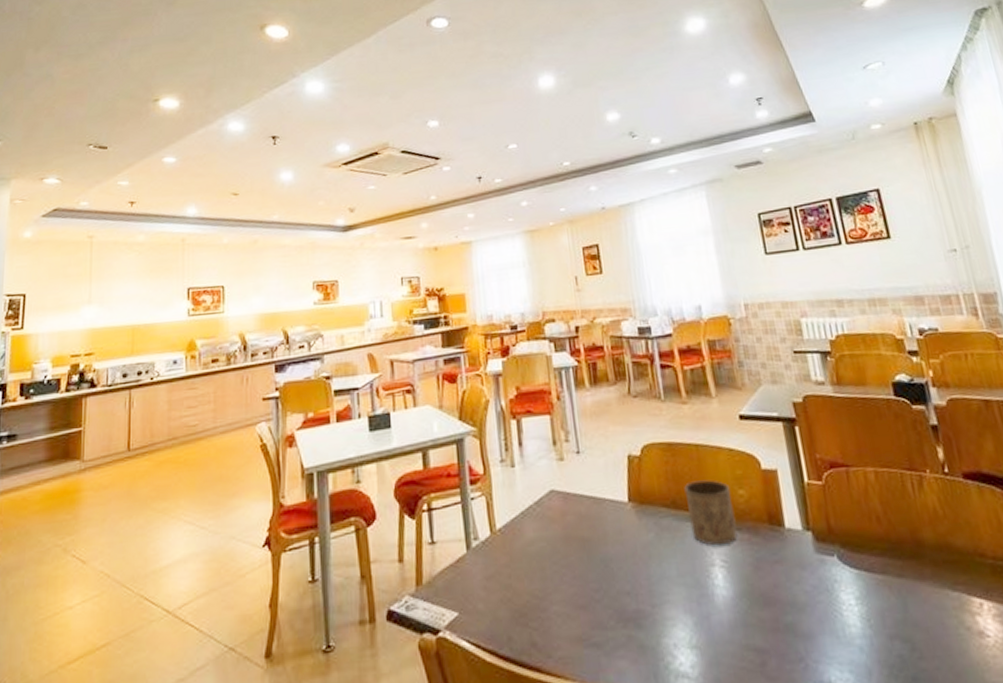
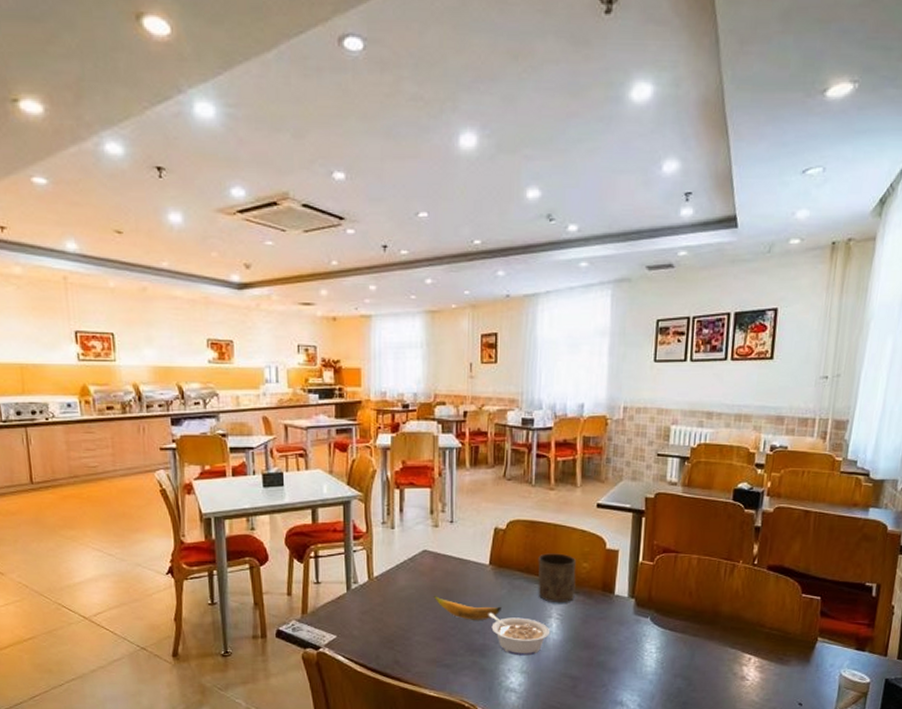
banana: none [568,547,652,578] -> present [433,595,501,620]
legume: none [636,565,718,624] -> present [488,612,551,656]

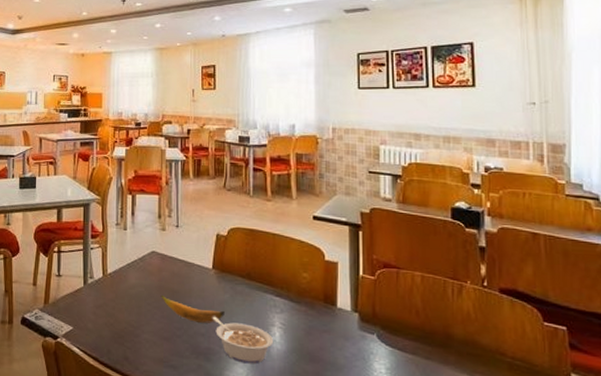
cup: present [538,553,577,603] -> none [258,261,297,312]

